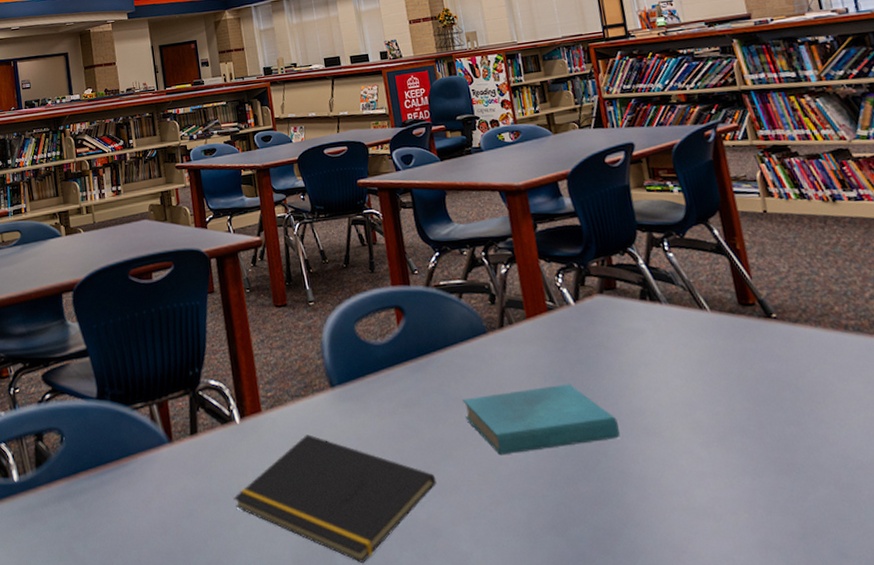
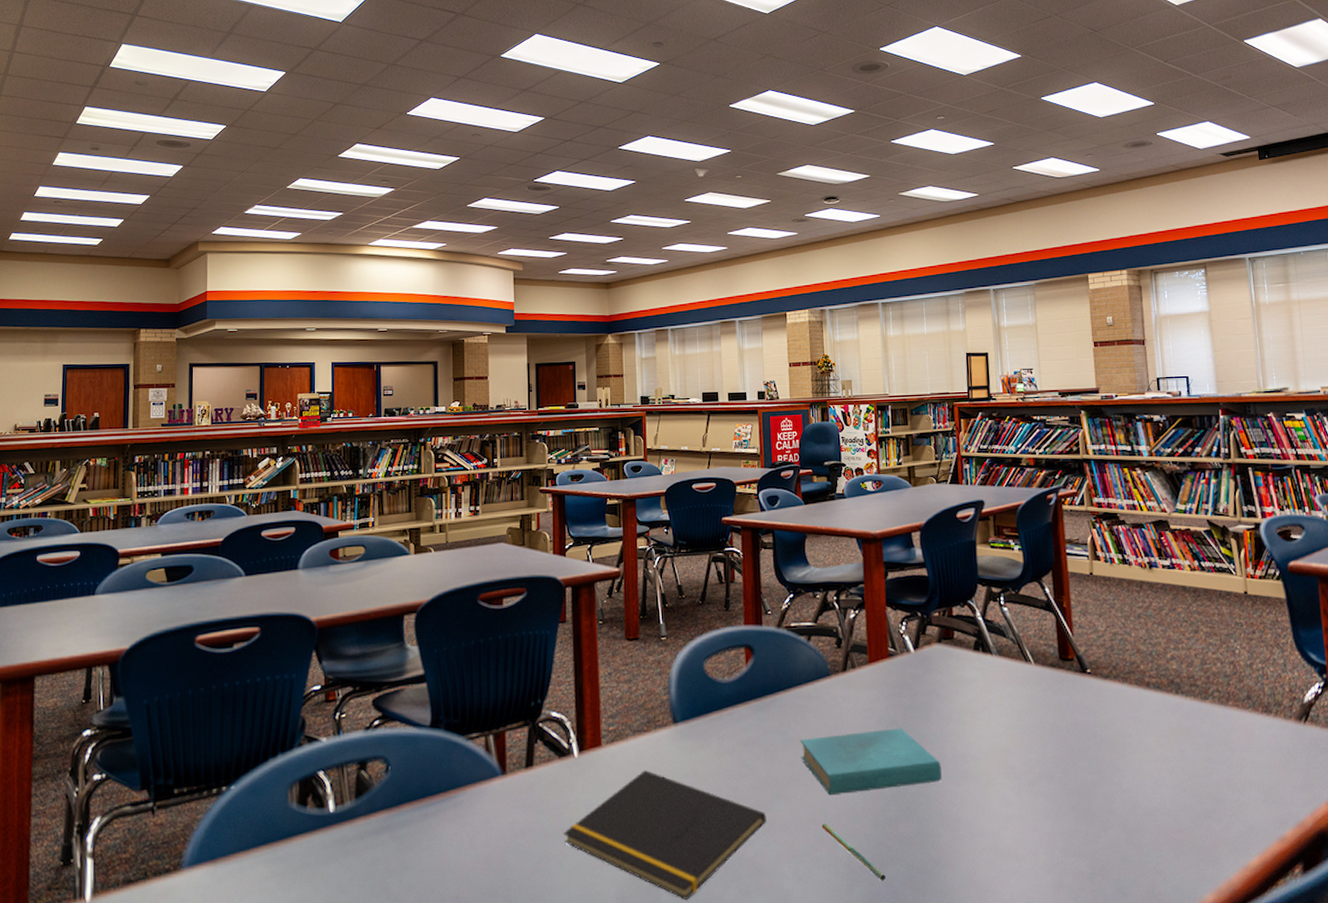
pen: none [495,483,570,543] -> present [821,822,886,881]

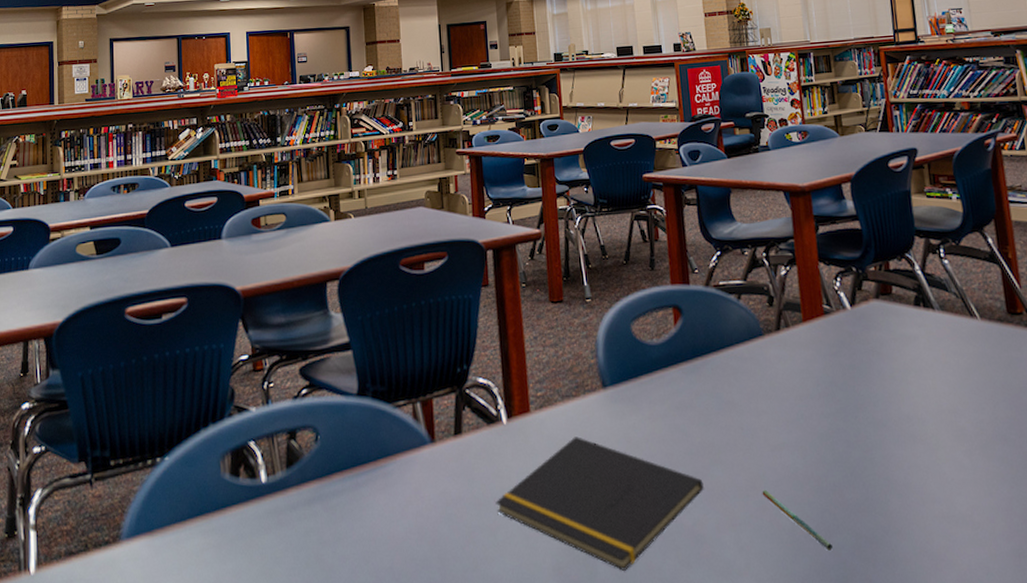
book: present [800,728,942,796] -> none [735,389,887,461]

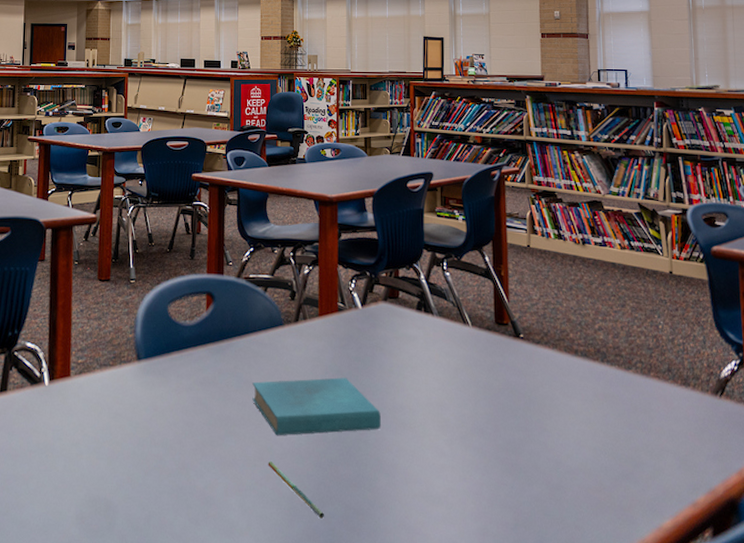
notepad: present [495,436,704,571] -> none [31,401,217,524]
book: none [735,389,887,461] -> present [252,377,381,436]

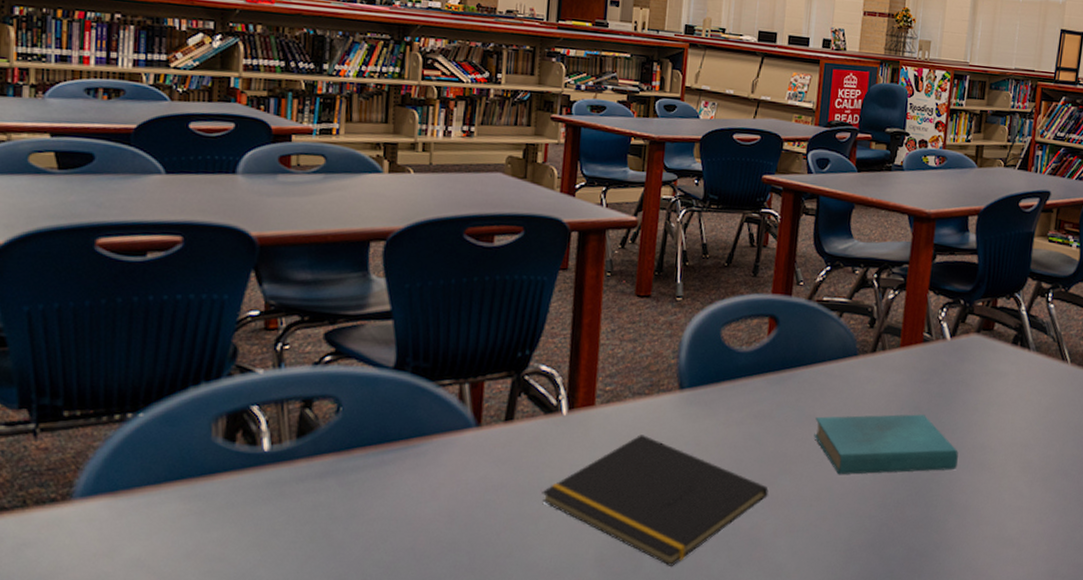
notepad: none [31,401,217,524] -> present [542,434,768,566]
pen: present [268,460,324,519] -> none [825,501,884,561]

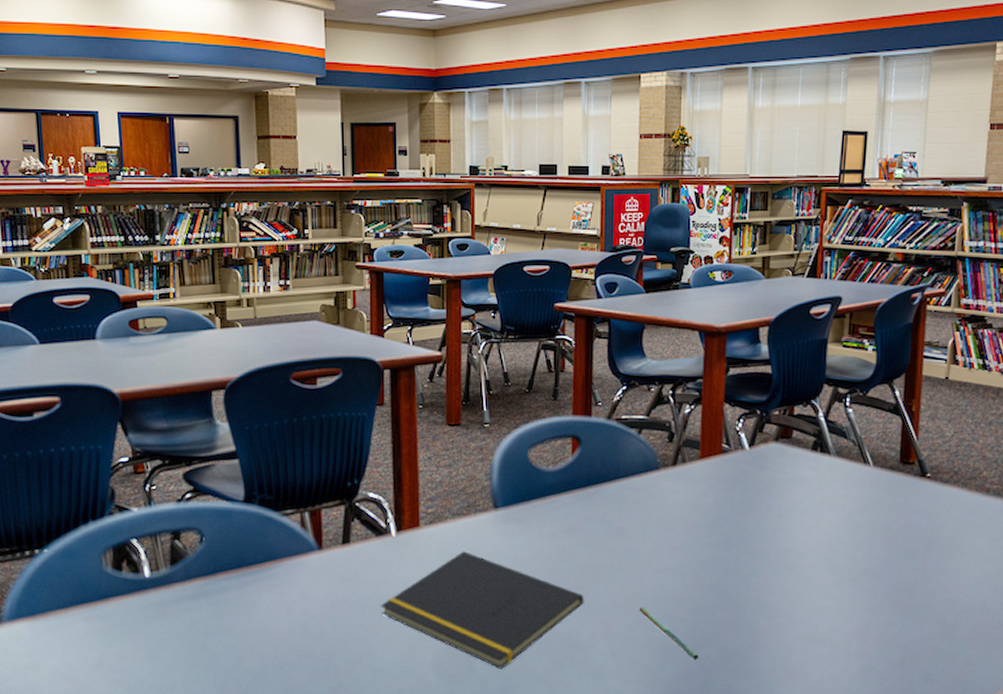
book: present [814,414,958,475] -> none [623,522,765,582]
pen: none [825,501,884,561] -> present [639,606,698,660]

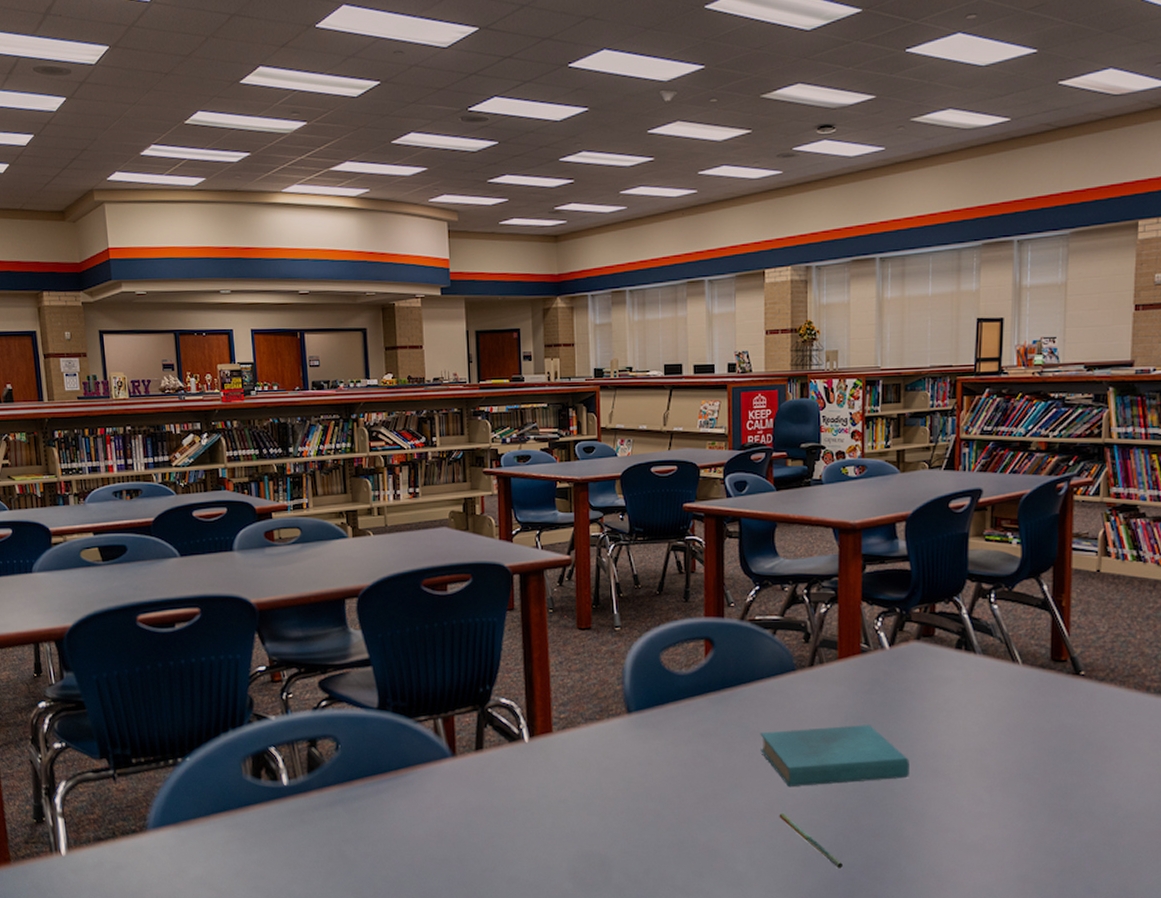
notepad: present [380,551,584,669] -> none [515,757,722,877]
book: none [623,522,765,582] -> present [760,725,909,787]

